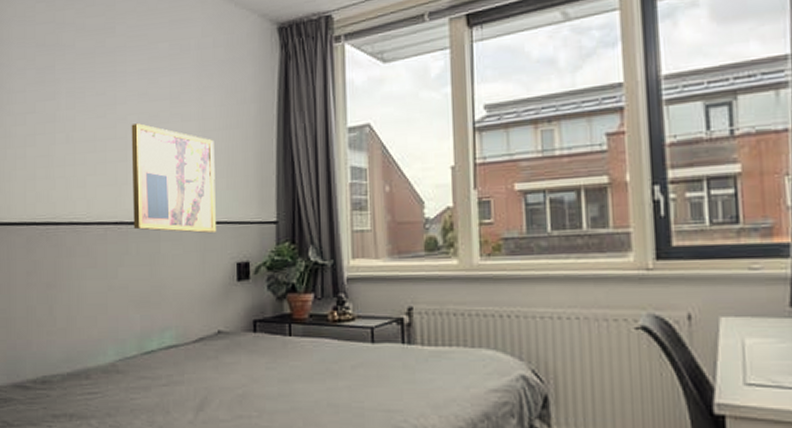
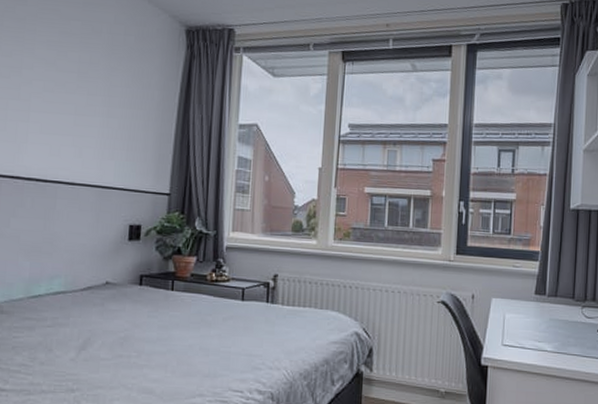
wall art: present [131,123,216,234] -> none [30,89,118,197]

